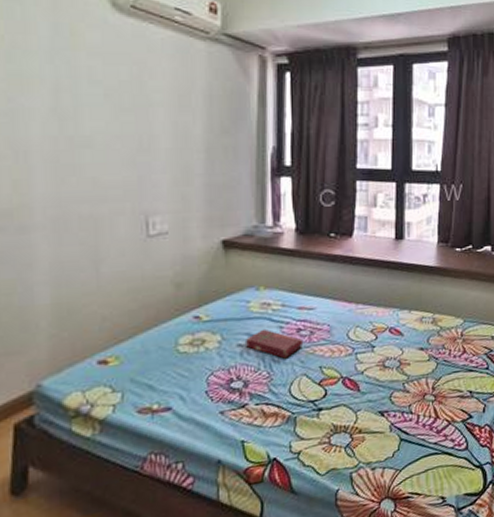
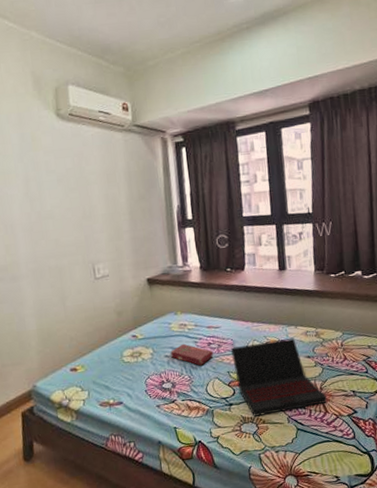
laptop: none [325,325,438,425] -> present [230,338,327,417]

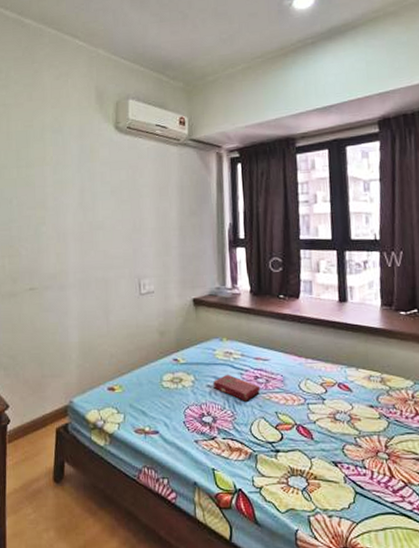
laptop: present [230,338,327,417] -> none [279,382,393,469]

